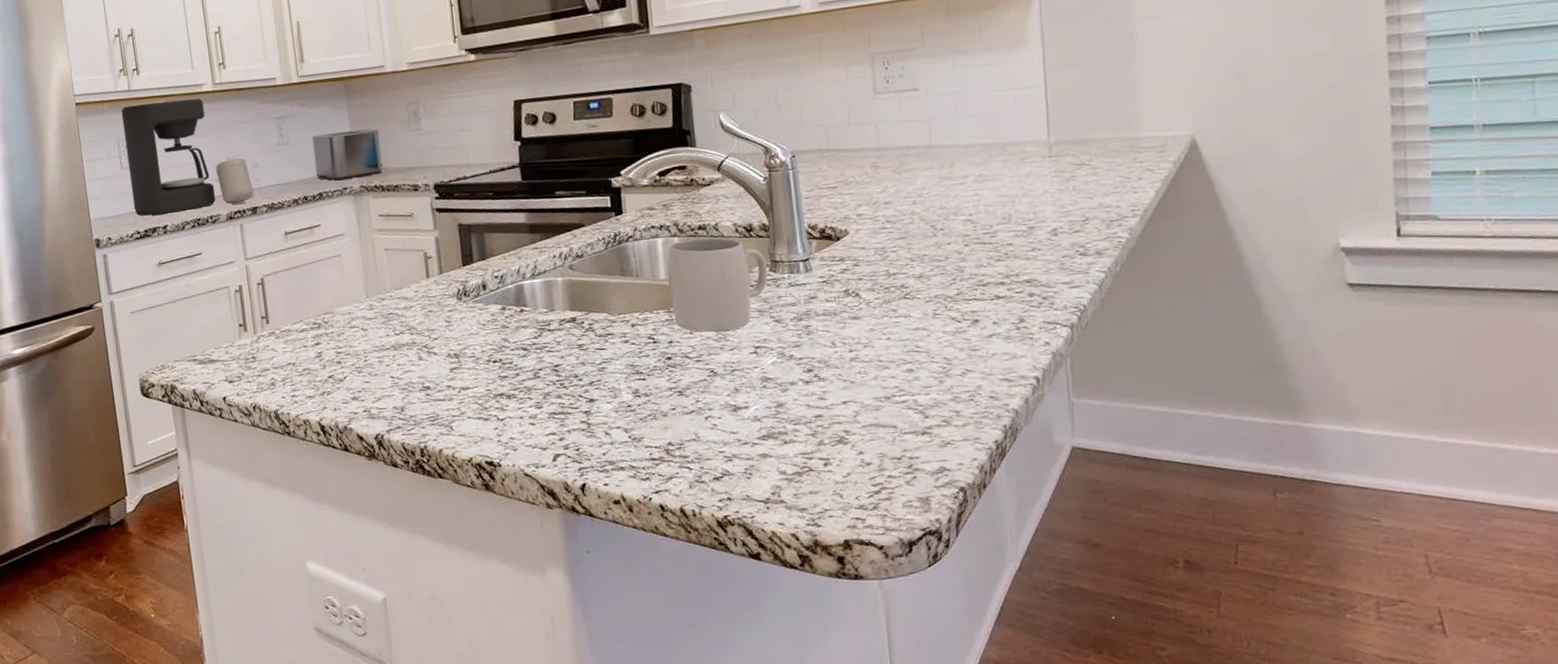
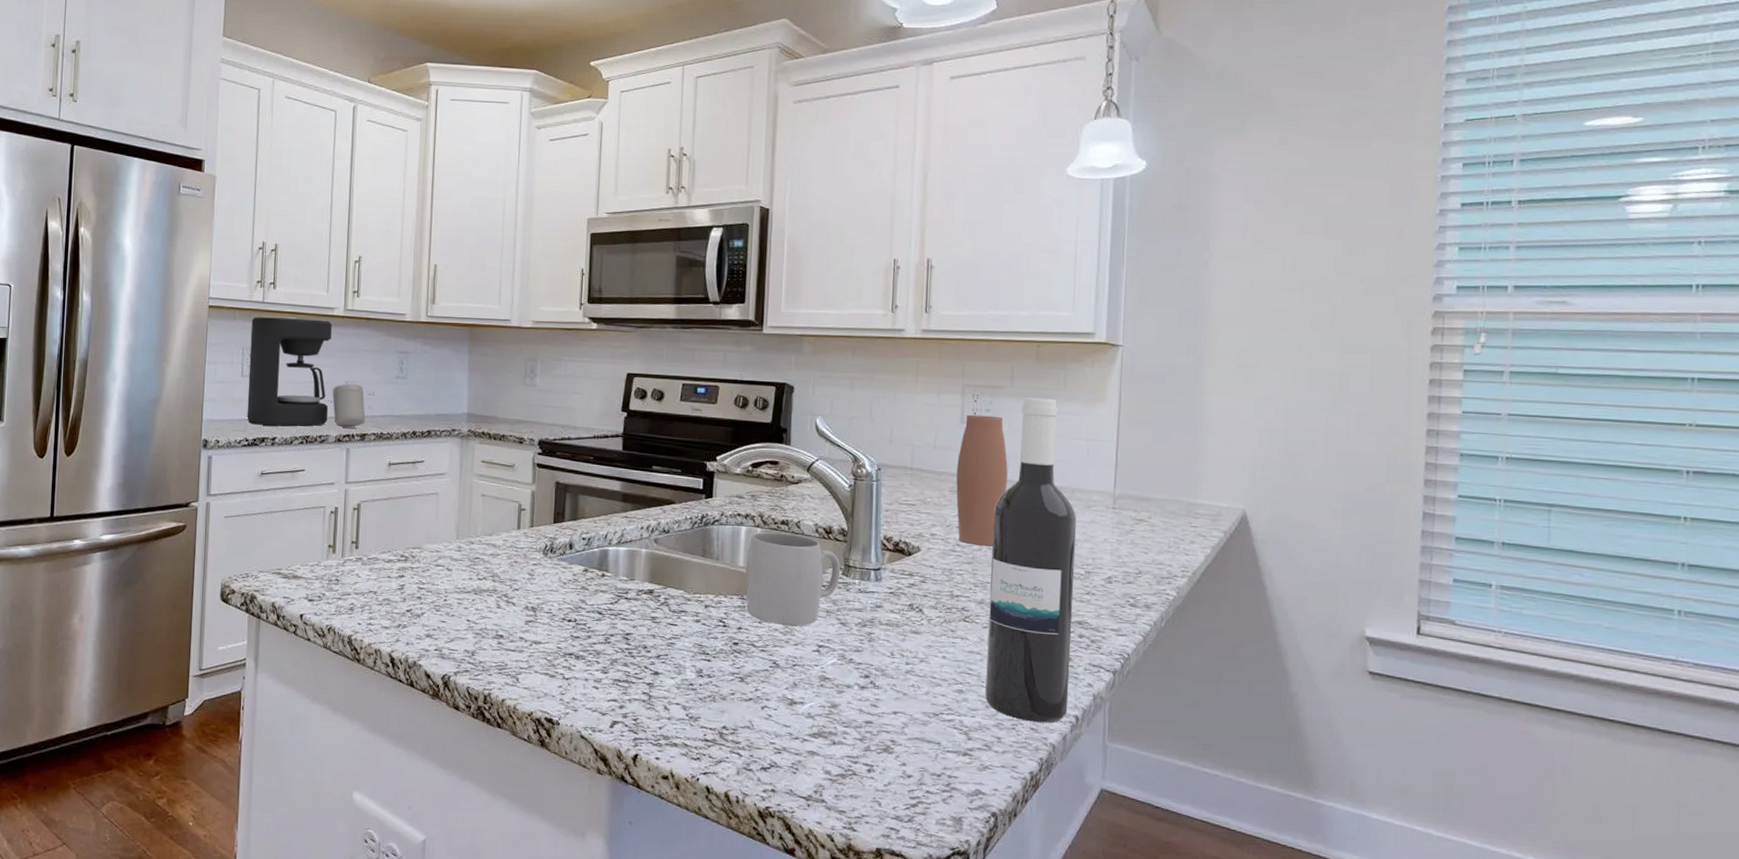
toaster: present [312,129,384,181] -> none [428,374,496,422]
vase: none [875,80,932,219] -> present [956,414,1008,546]
wine bottle: none [921,52,1027,391] -> present [985,397,1077,724]

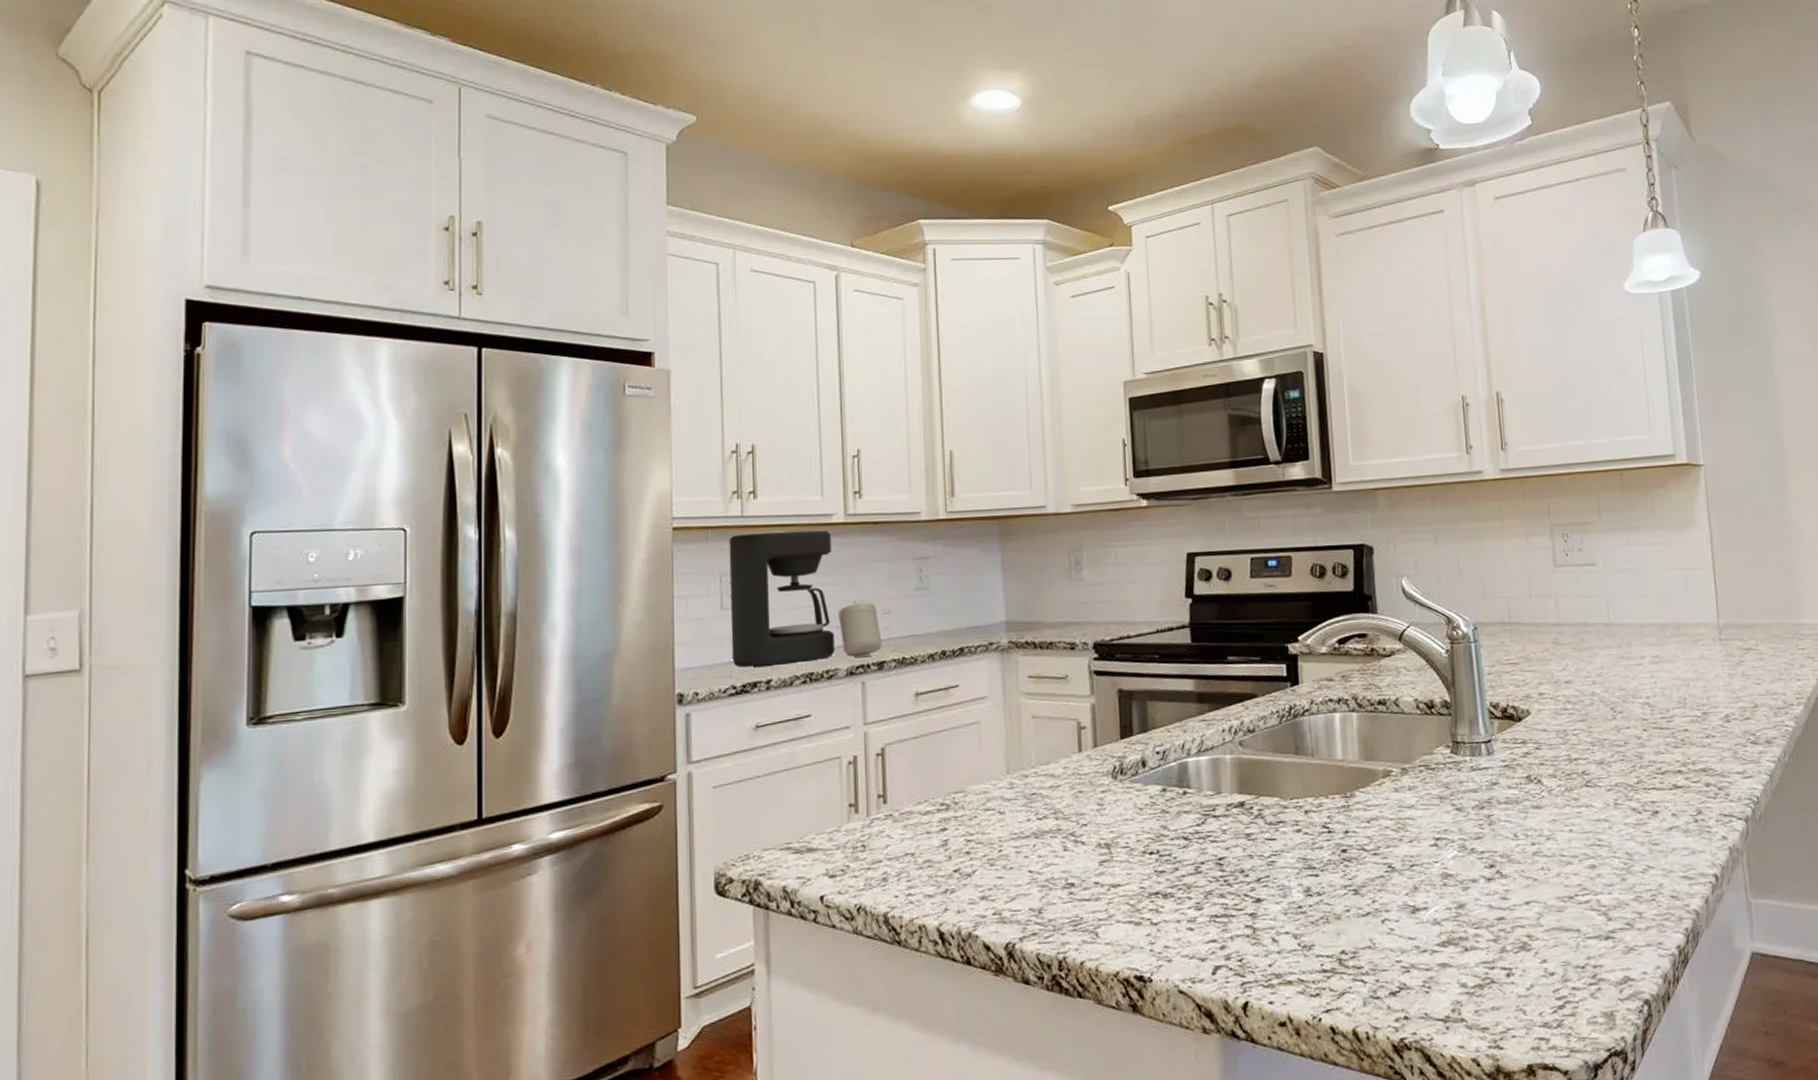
mug: present [745,531,841,626] -> none [1344,713,1450,821]
vase: present [956,414,1008,546] -> none [1556,554,1611,700]
wine bottle: present [985,397,1077,724] -> none [1600,529,1706,890]

